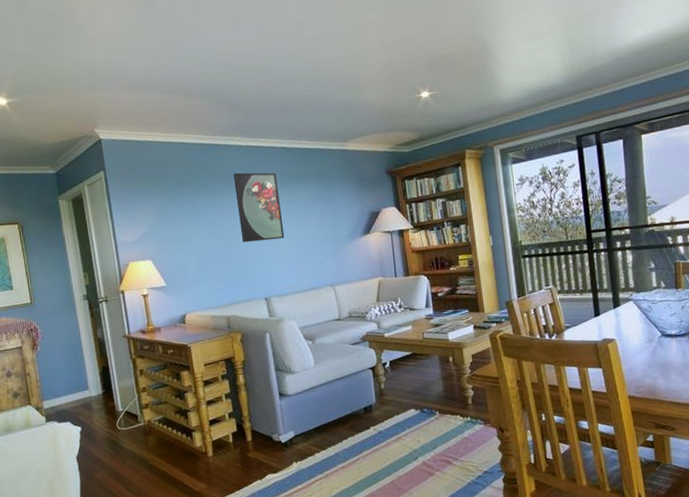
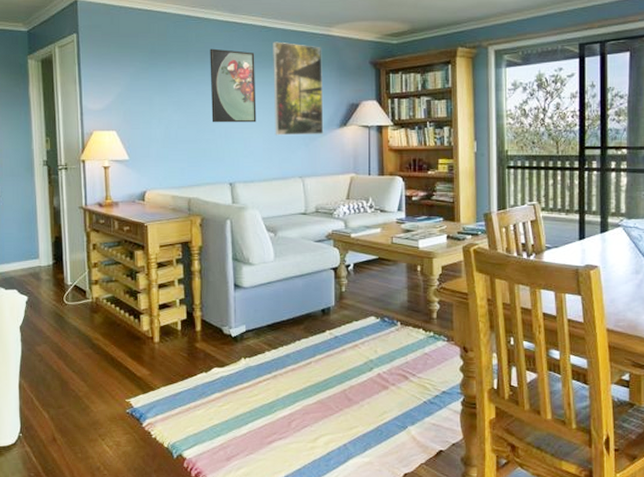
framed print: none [292,160,349,249] -> present [273,41,324,136]

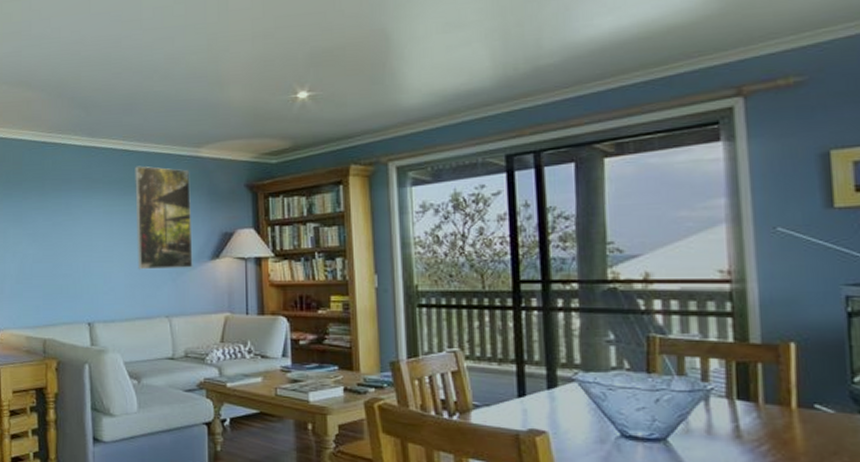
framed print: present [210,48,257,123] -> none [67,176,118,256]

